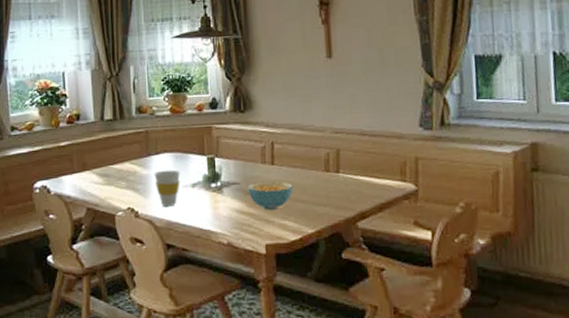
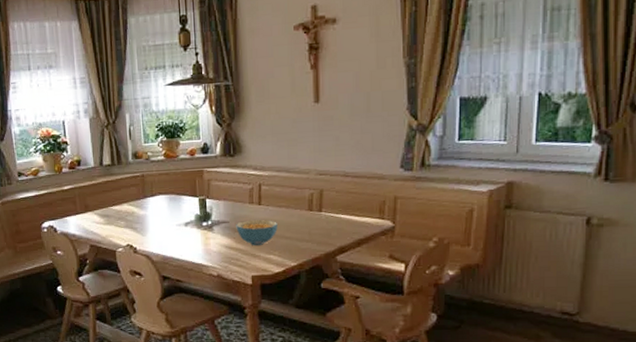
cup: present [154,170,180,206] -> none [150,210,174,243]

